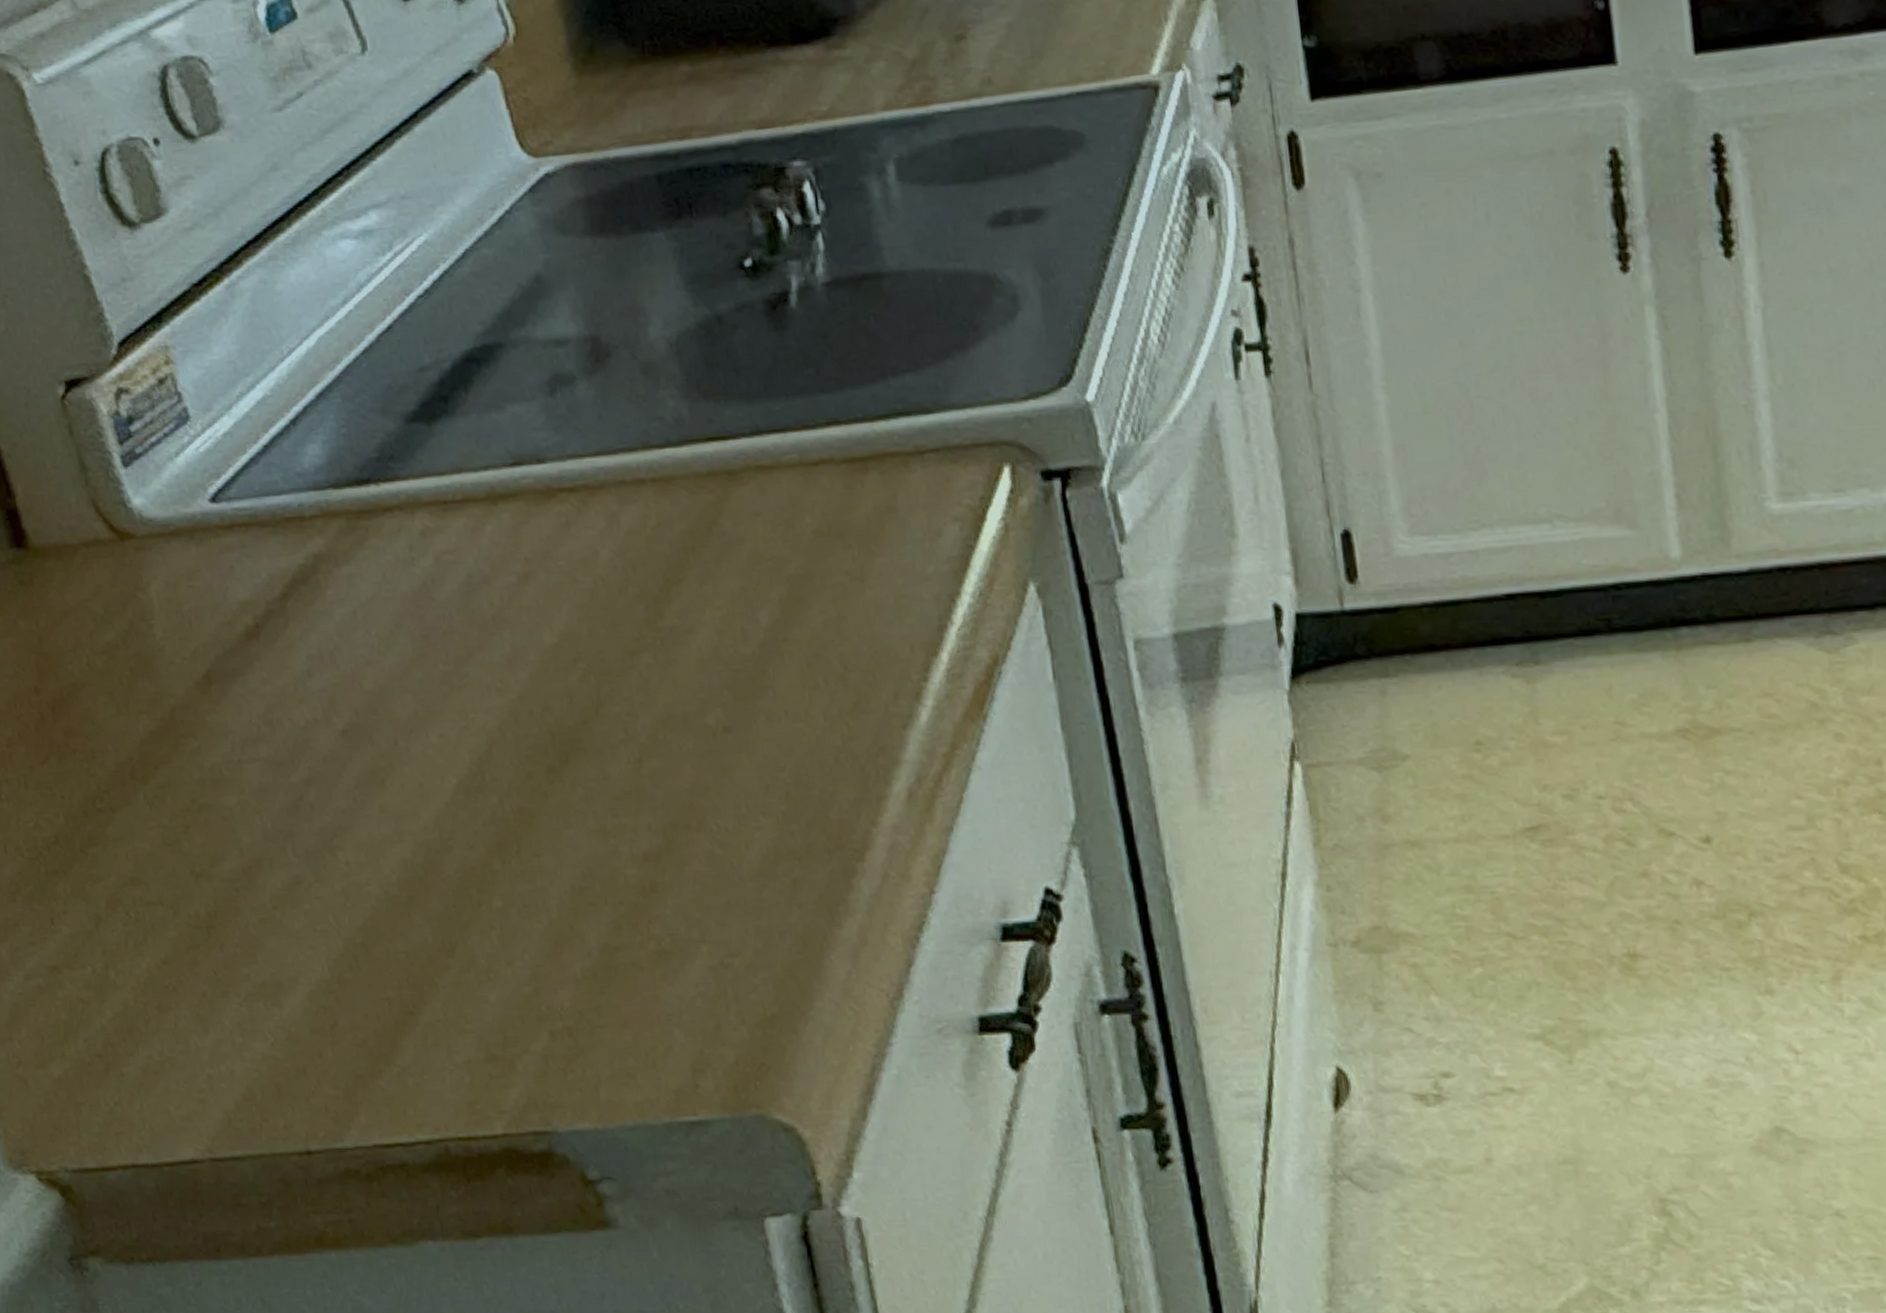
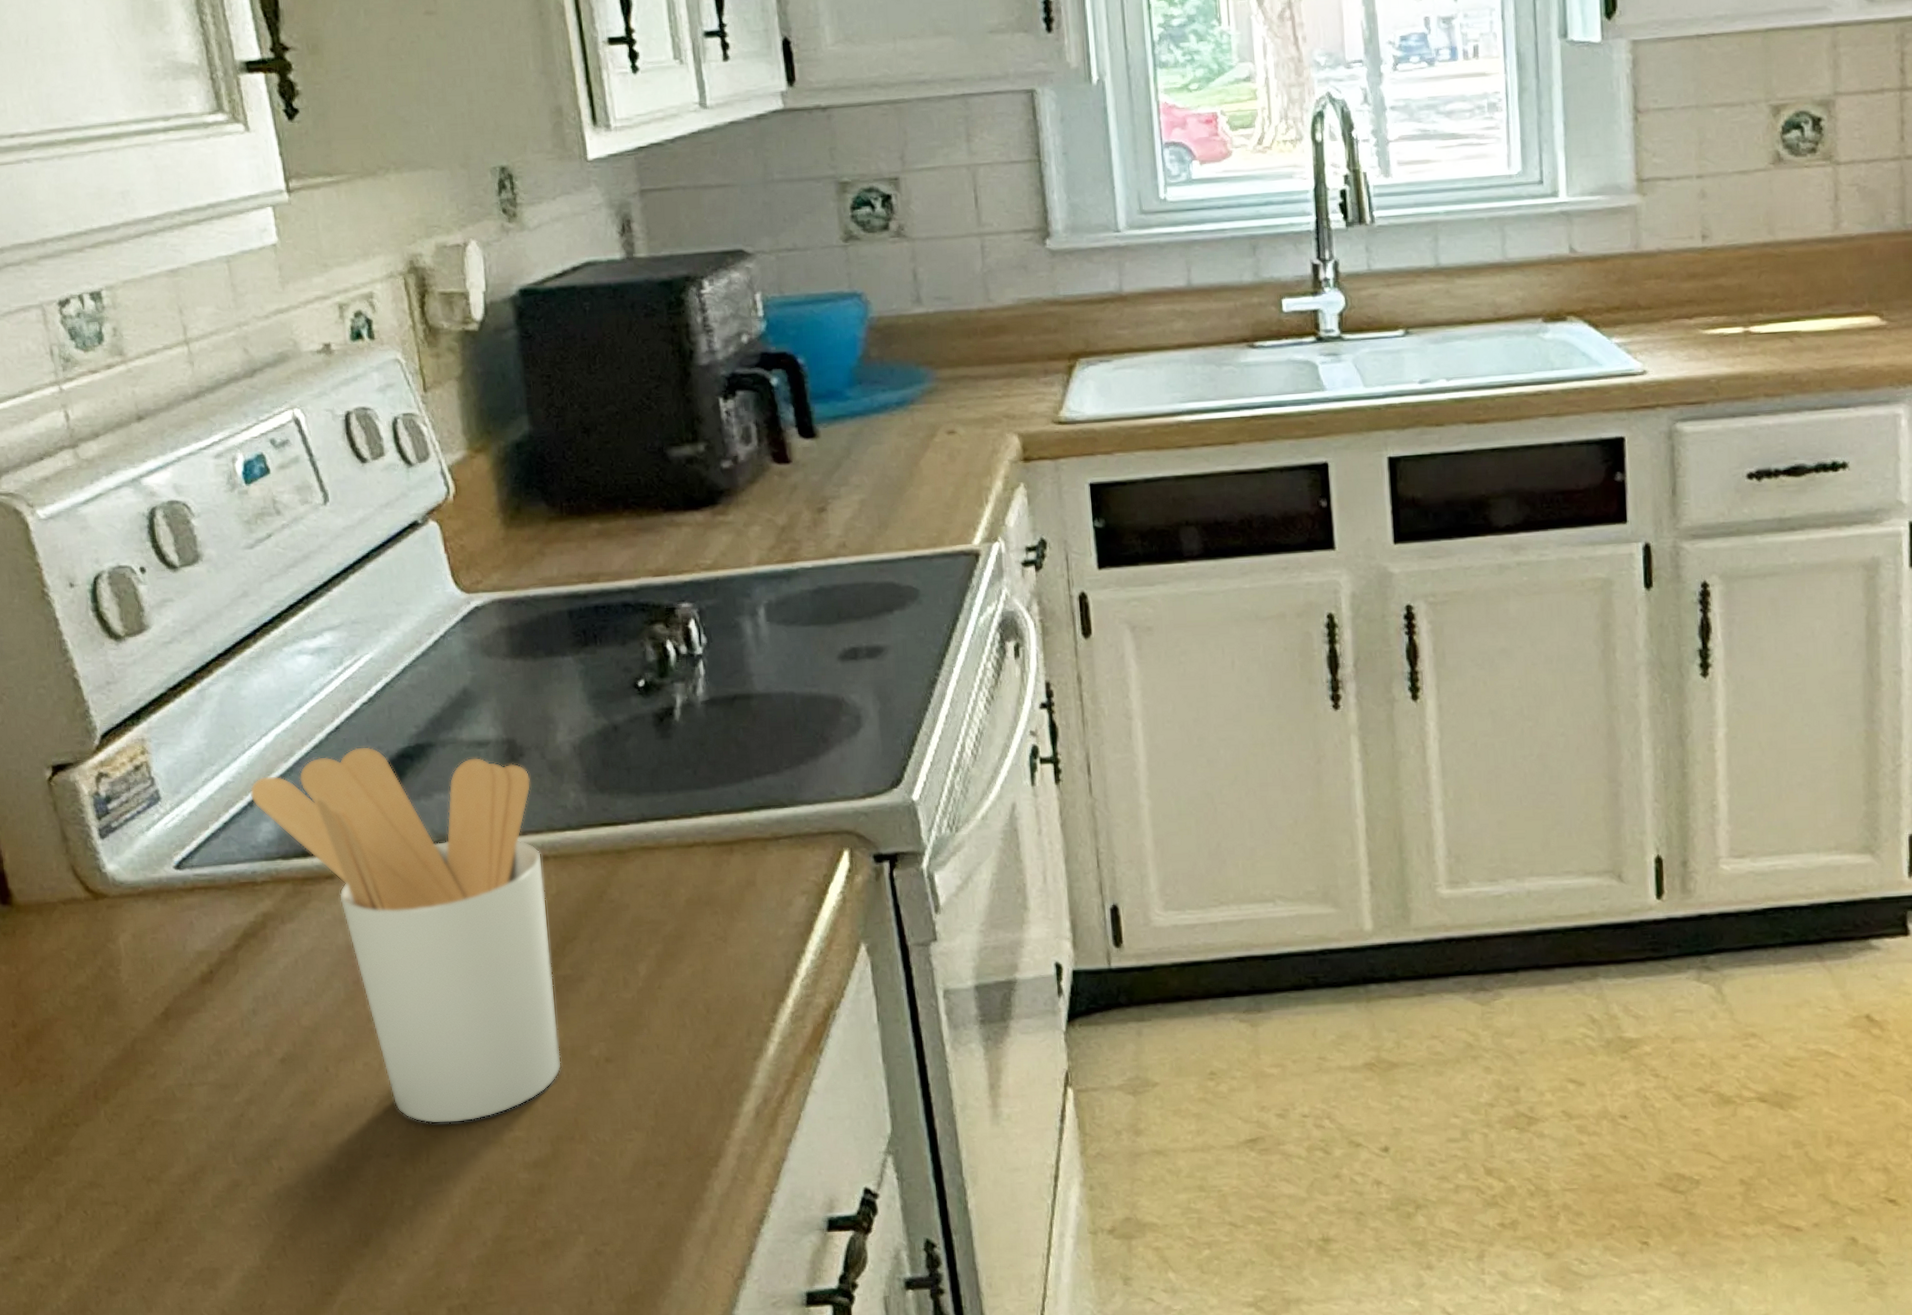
utensil holder: none [291,348,671,809] -> present [249,746,561,1124]

